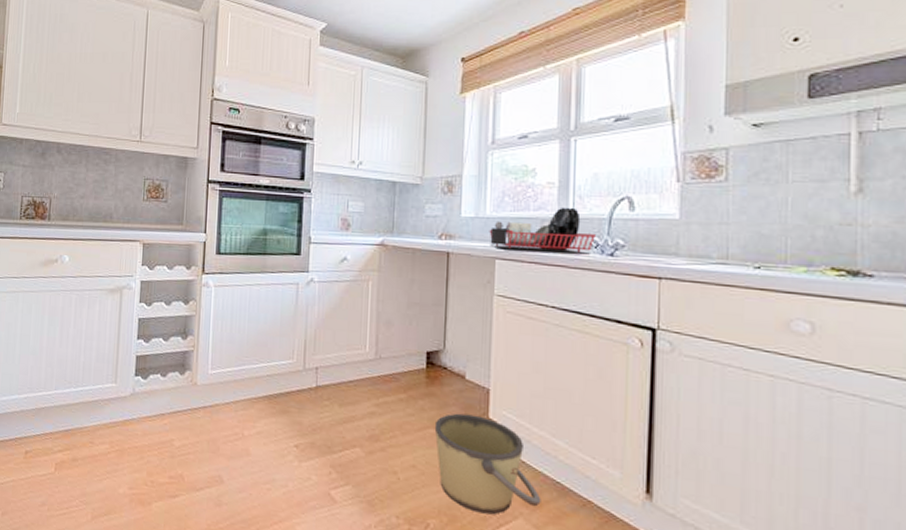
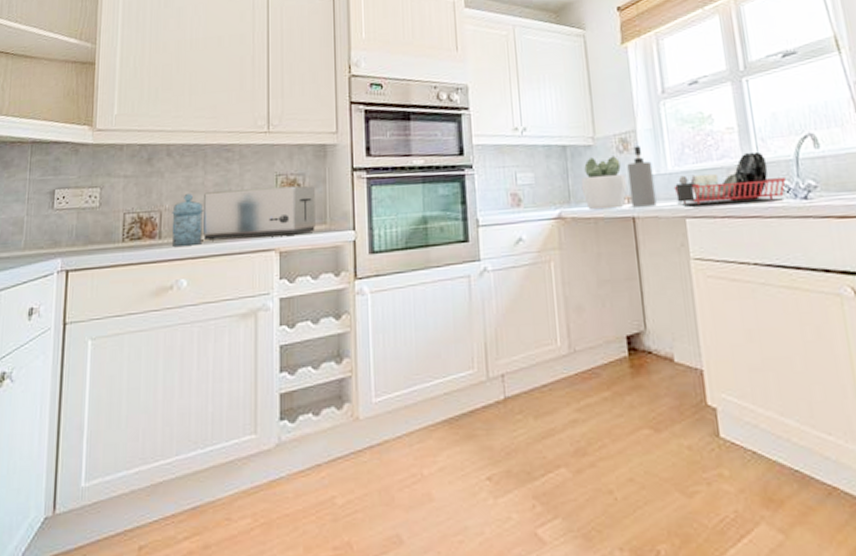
canister: none [58,186,85,229] -> present [171,194,204,246]
toaster: none [83,186,175,231] -> present [203,185,315,241]
succulent plant: none [405,195,447,243] -> present [581,156,628,210]
bucket: present [434,413,541,515] -> none [647,404,782,526]
soap dispenser: none [447,189,472,245] -> present [622,146,657,208]

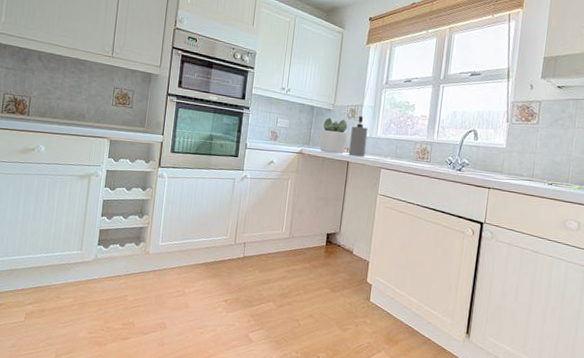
canister: present [171,194,204,246] -> none [36,89,61,125]
toaster: present [203,185,315,241] -> none [59,89,140,131]
dish rack: present [673,151,786,207] -> none [378,134,450,169]

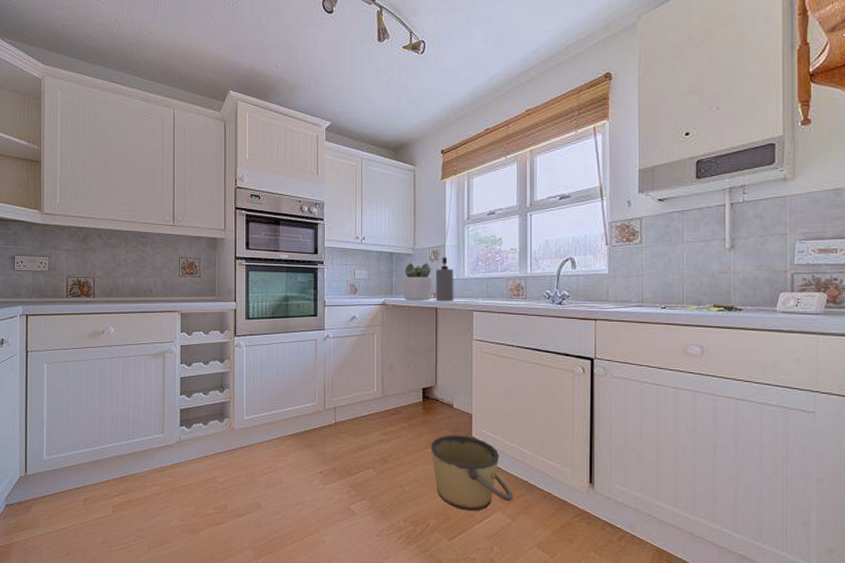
bucket: none [328,278,398,349] -> present [431,435,514,511]

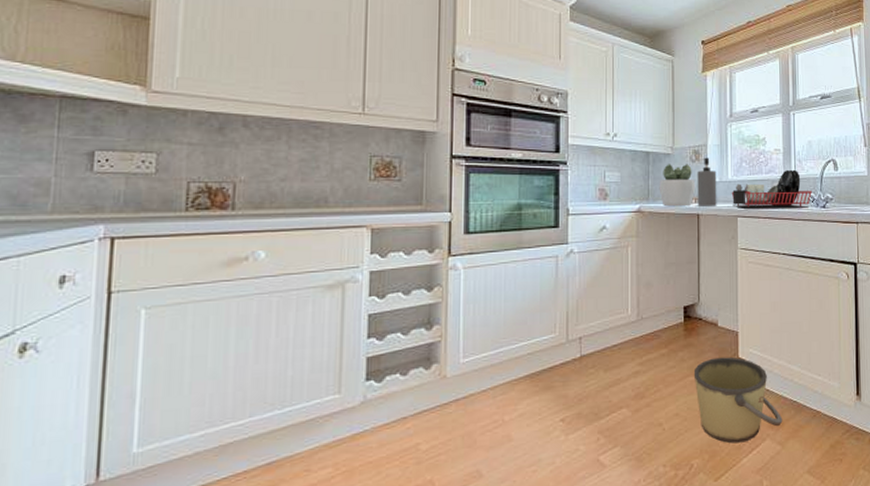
dish rack: none [467,268,548,304] -> present [731,169,812,209]

